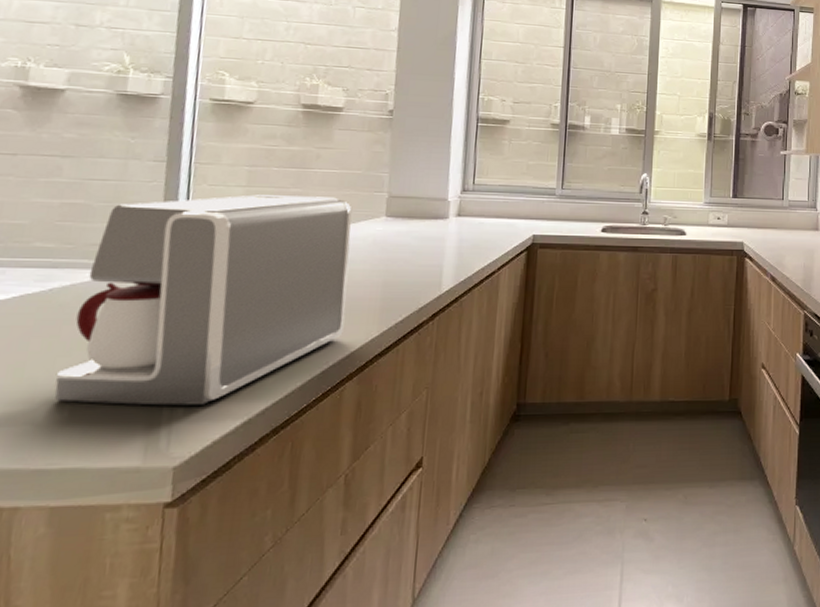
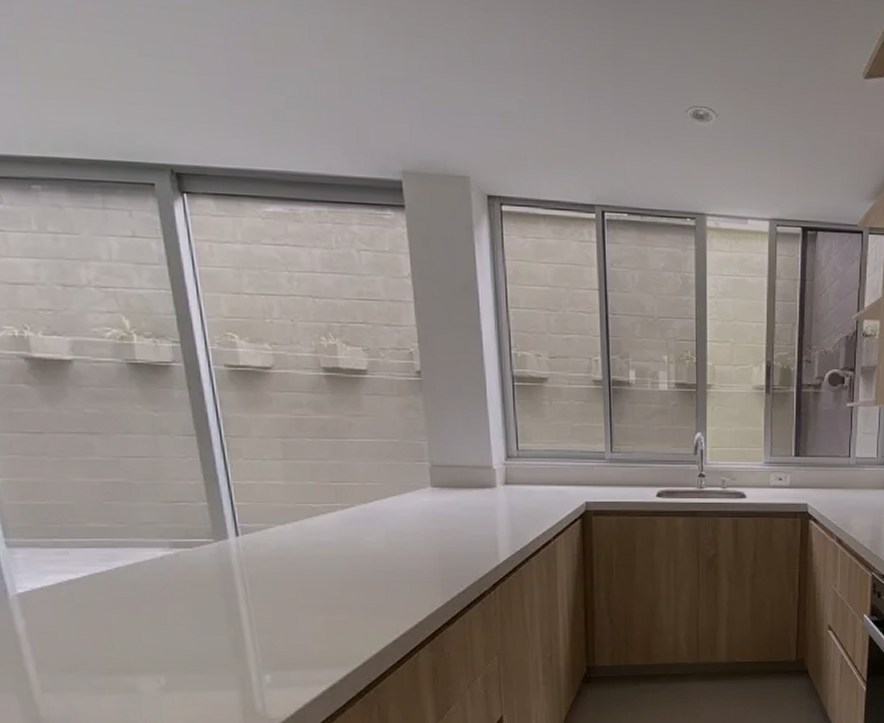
coffee maker: present [55,195,352,406] -> none [144,468,408,674]

